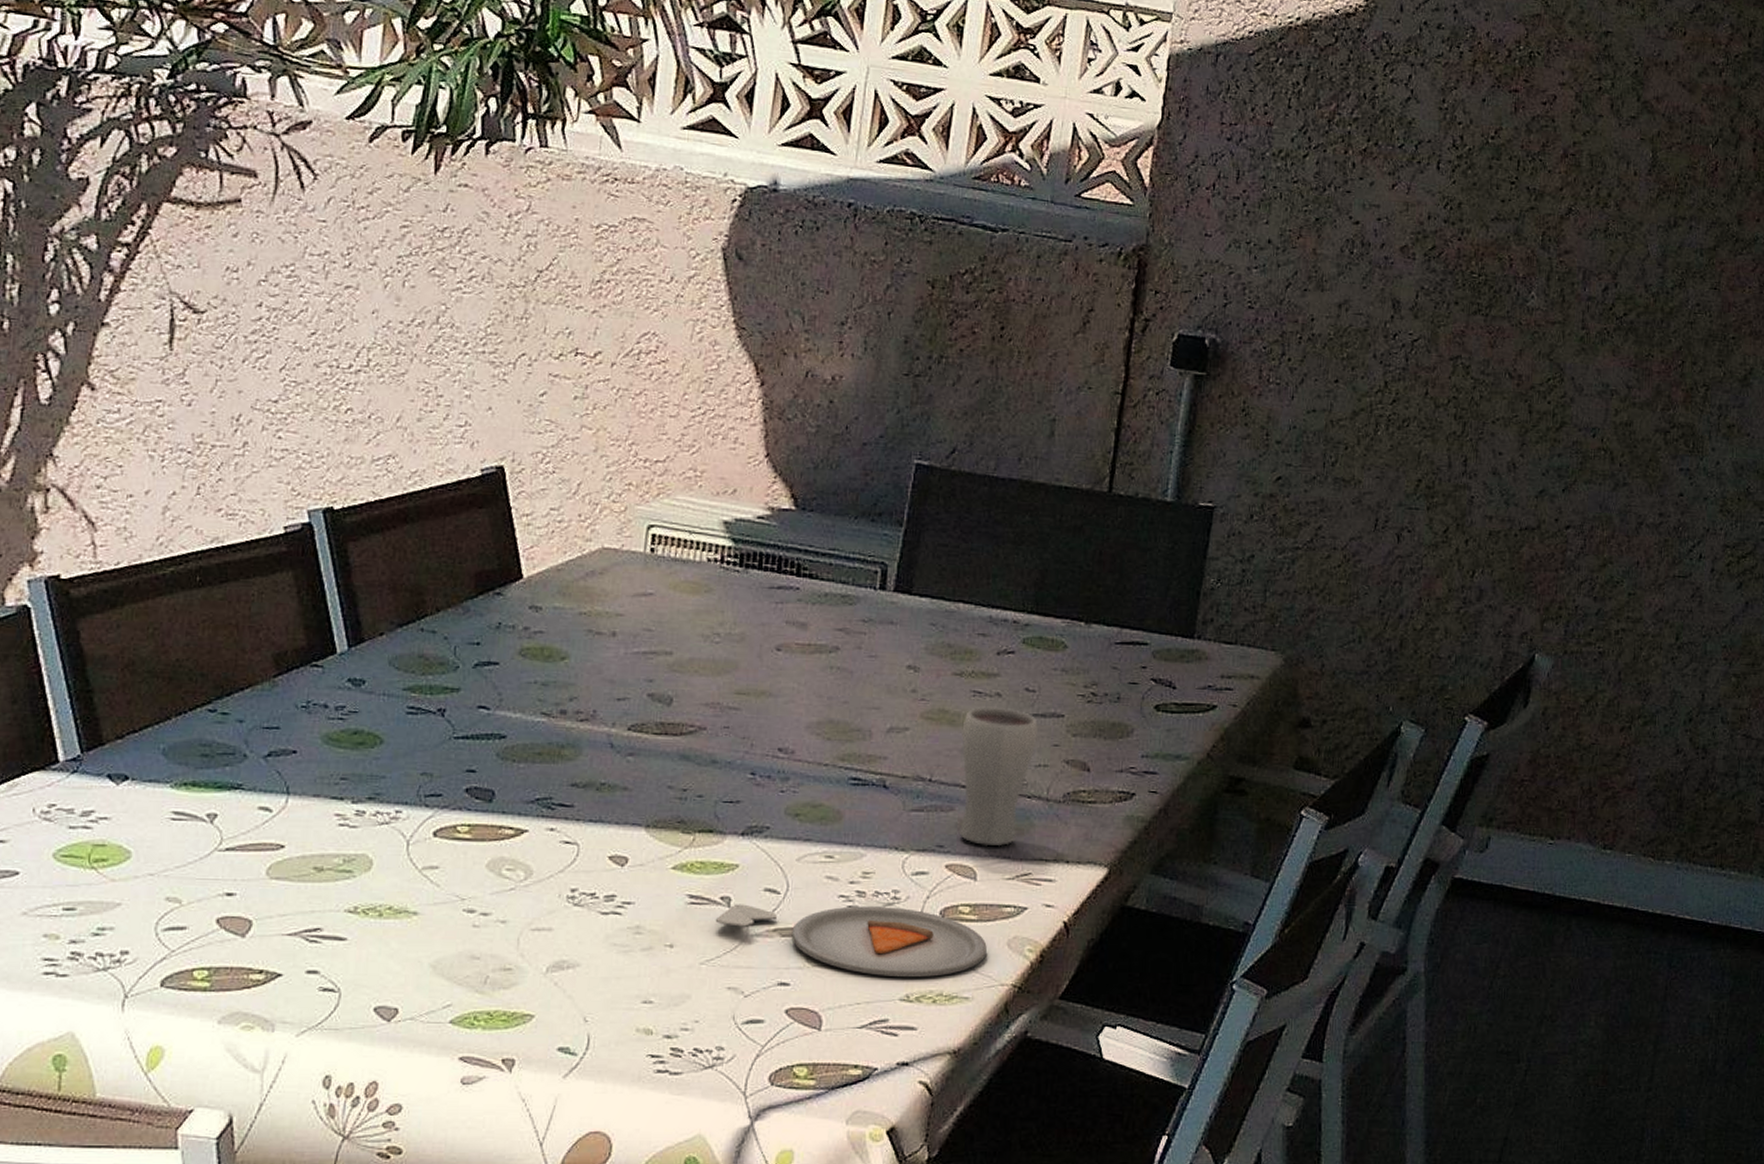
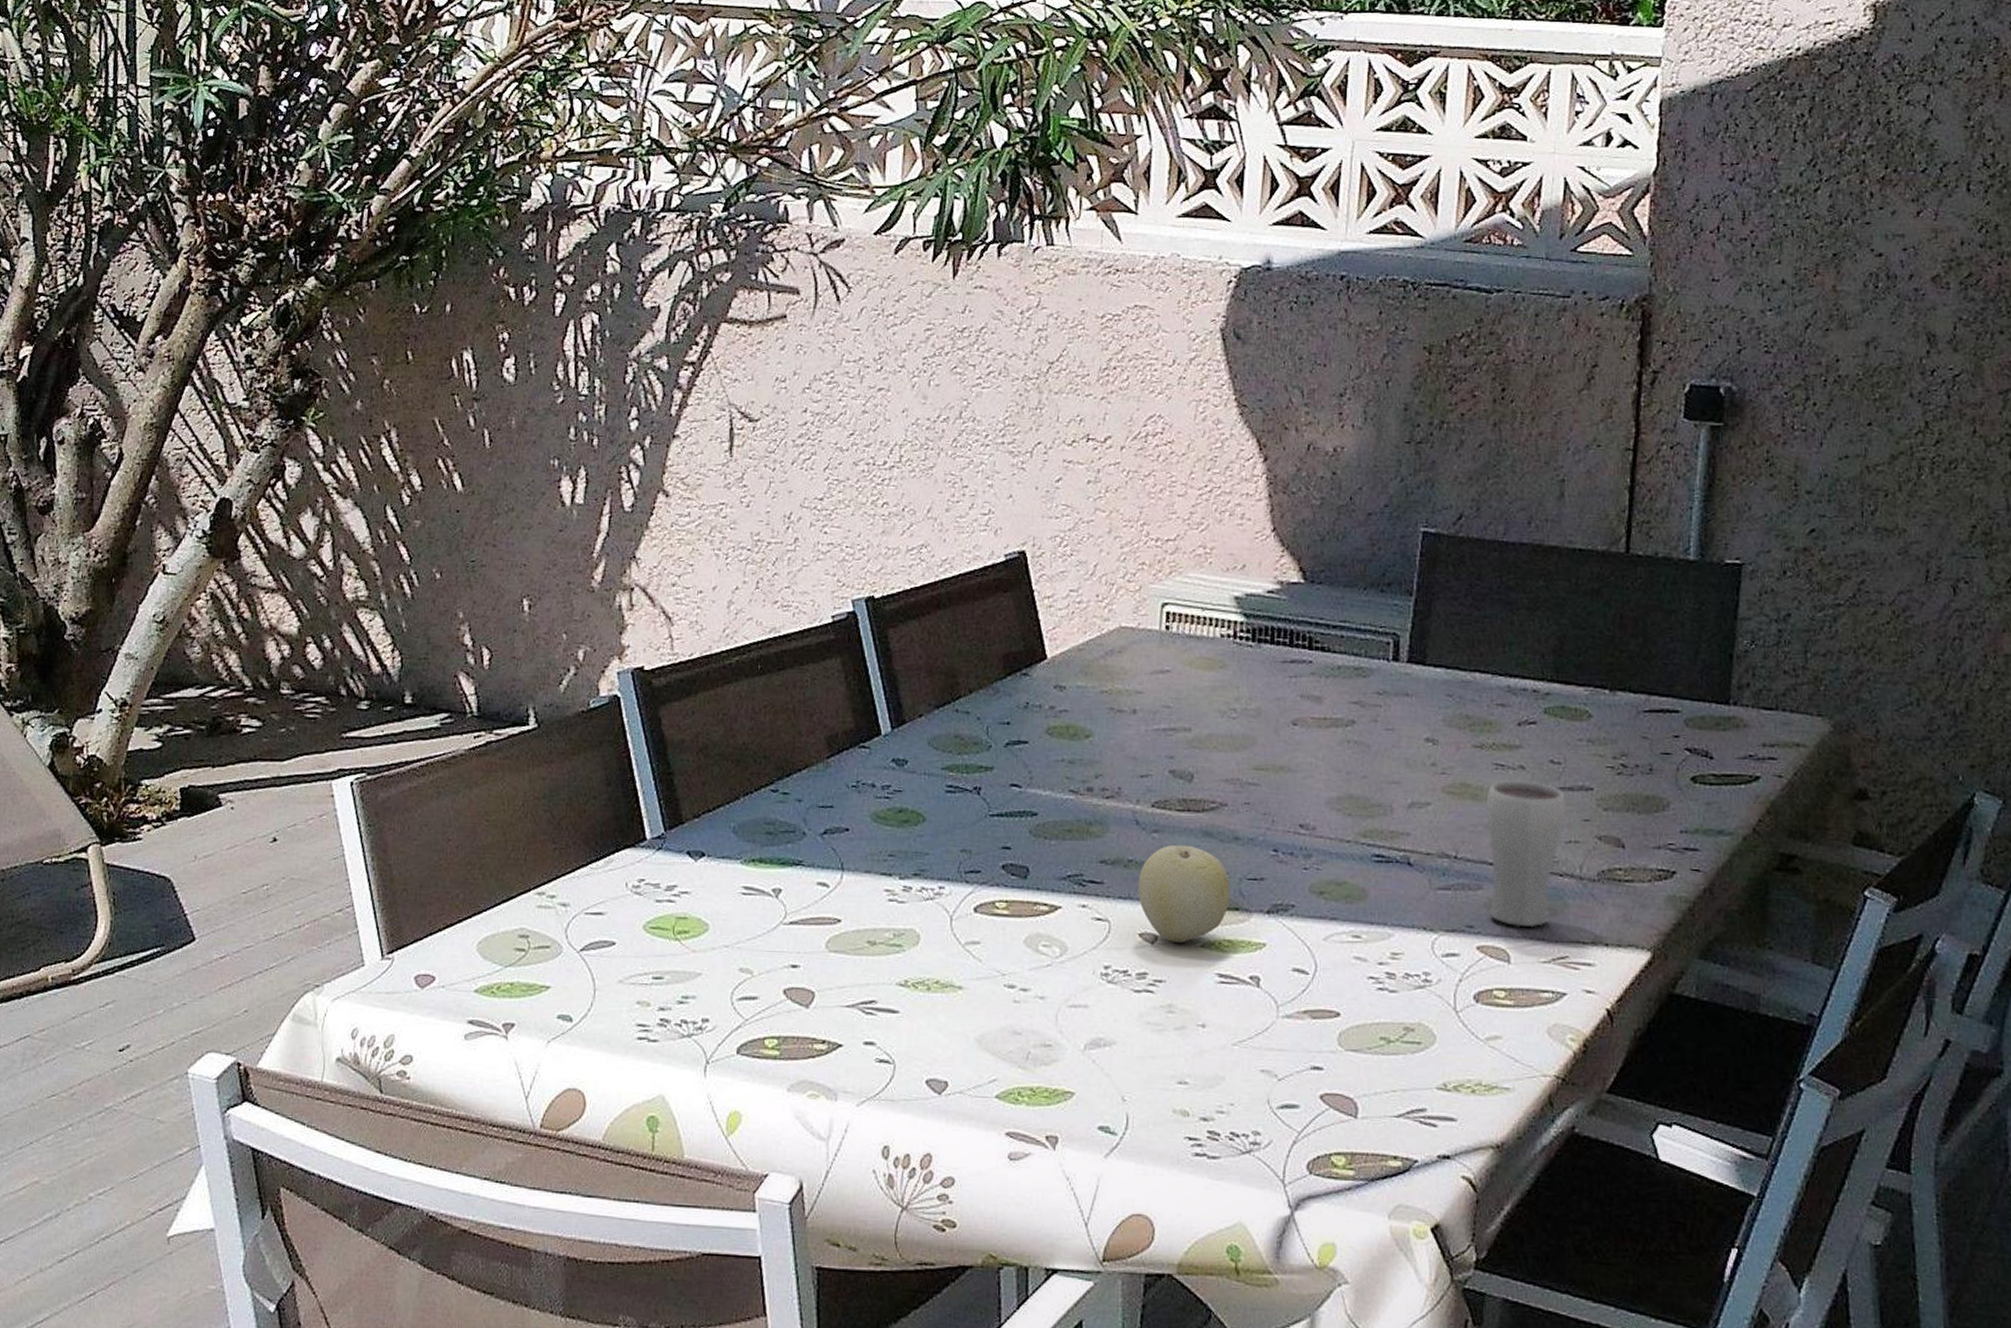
fruit: none [609,768,706,865] -> present [1137,844,1231,942]
dinner plate: present [715,904,987,978] -> none [1245,984,1526,1066]

